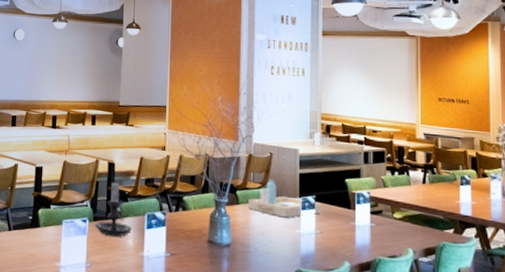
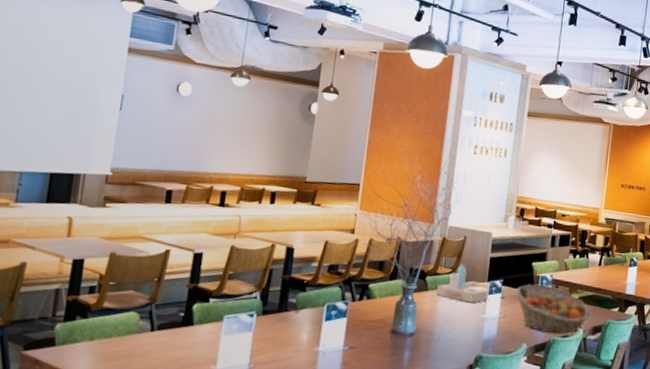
candle holder: present [94,180,132,237] -> none [263,267,308,332]
fruit basket: none [330,201,420,253] -> present [515,284,591,334]

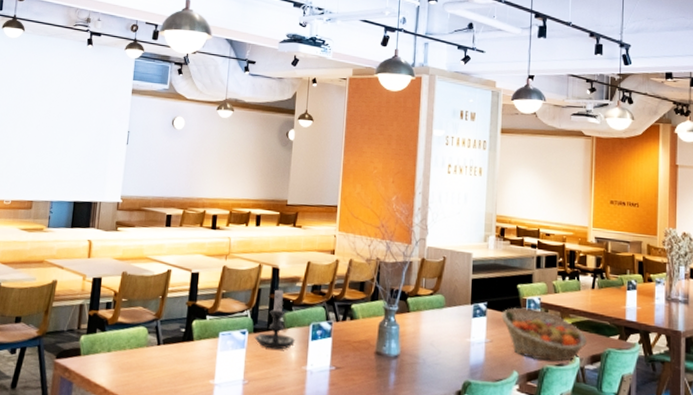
candle holder: none [263,267,308,332] -> present [254,287,295,350]
serving tray: present [435,263,507,303] -> none [418,285,492,326]

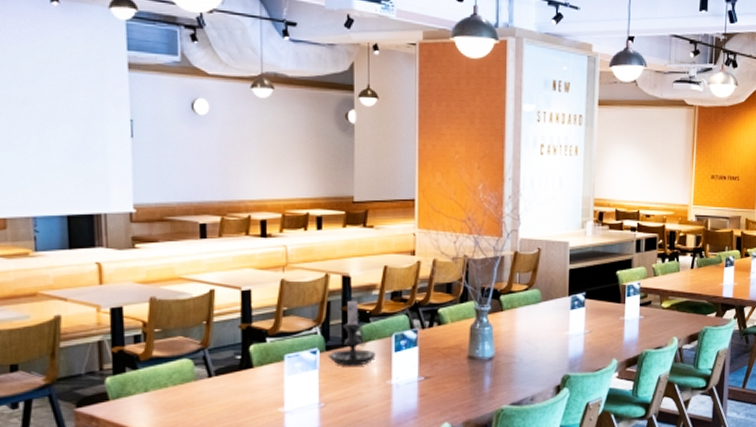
fruit basket: present [501,307,587,362] -> none [600,294,685,345]

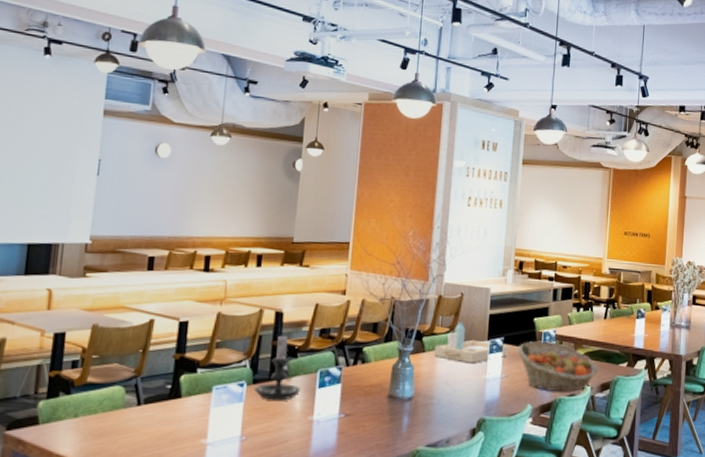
serving tray: none [512,278,591,320] -> present [433,322,509,363]
fruit basket: none [600,294,685,345] -> present [517,341,598,392]

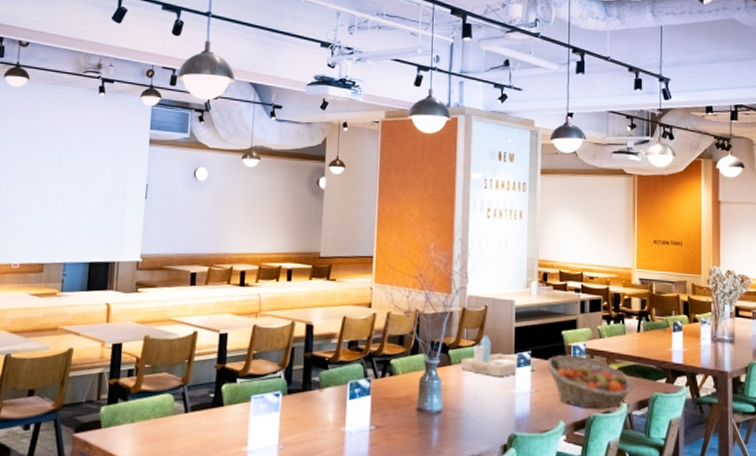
candle holder: present [253,332,300,401] -> none [288,344,332,411]

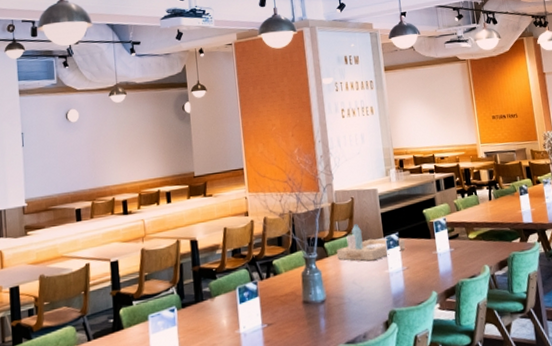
fruit basket: present [546,354,633,409] -> none [413,229,493,276]

